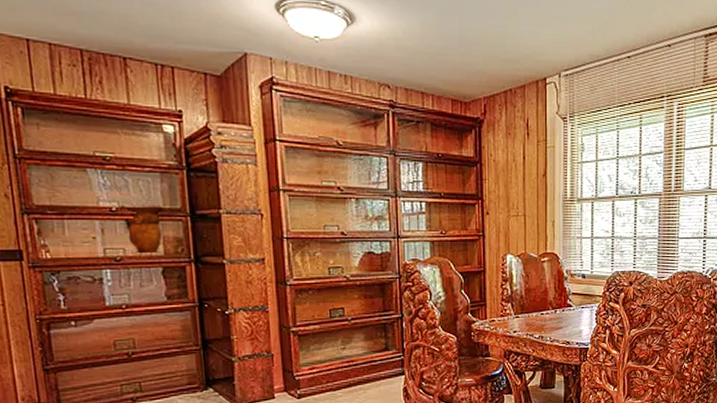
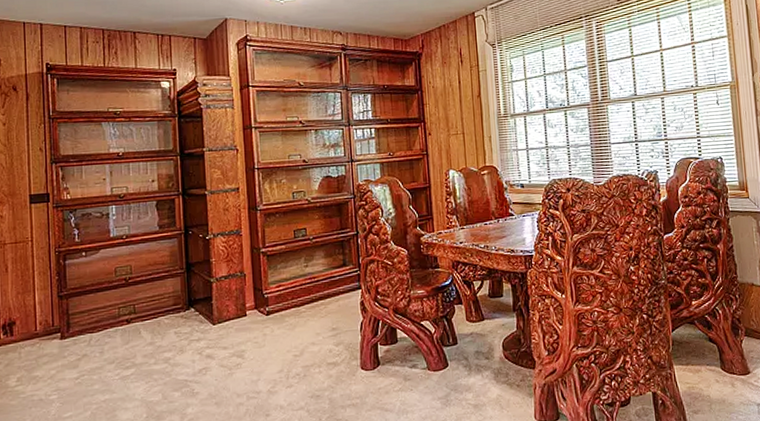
decorative vase: present [120,206,164,254] -> none [125,149,159,191]

